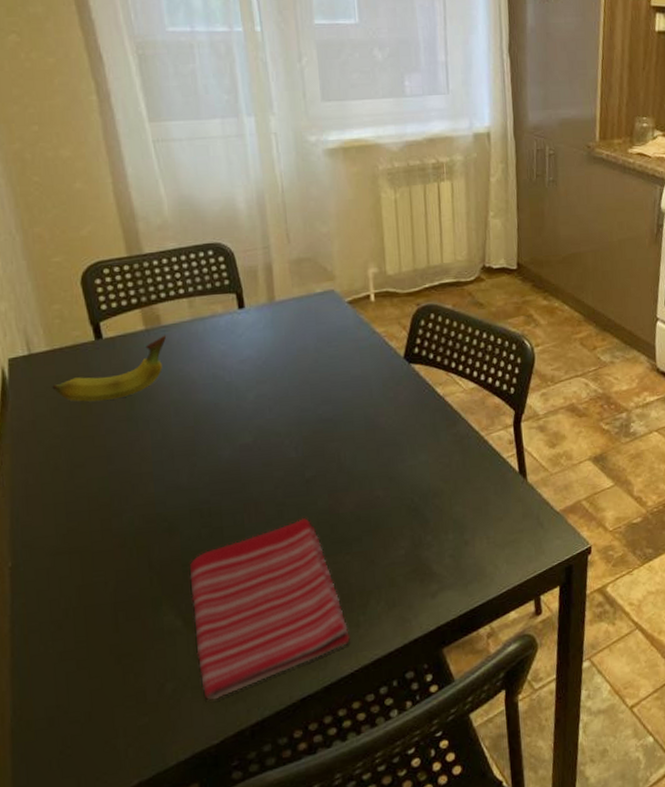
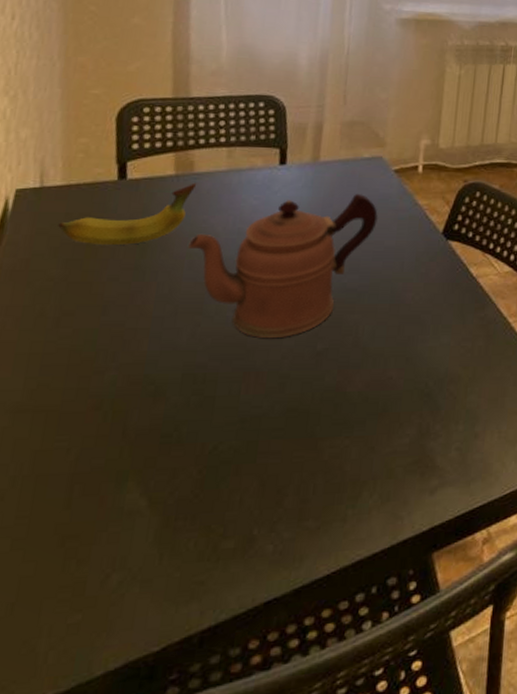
coffeepot: none [171,328,341,472] -> present [188,194,379,339]
dish towel: present [190,518,350,701] -> none [153,394,334,598]

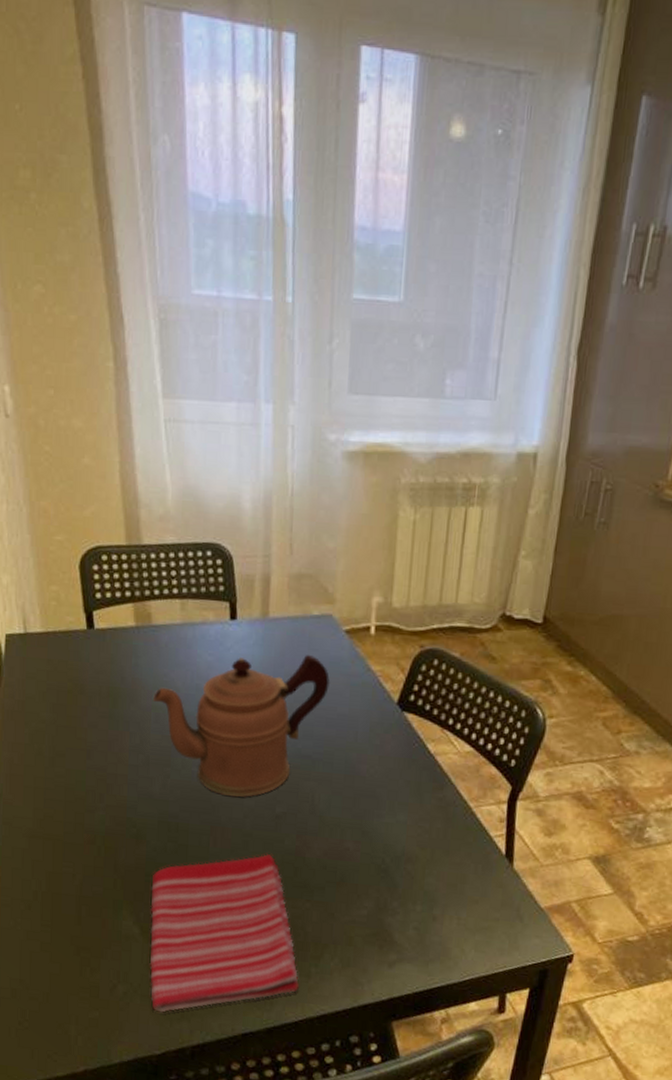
fruit: present [58,182,197,245] -> none [43,635,156,694]
dish towel: none [153,394,334,598] -> present [149,854,299,1013]

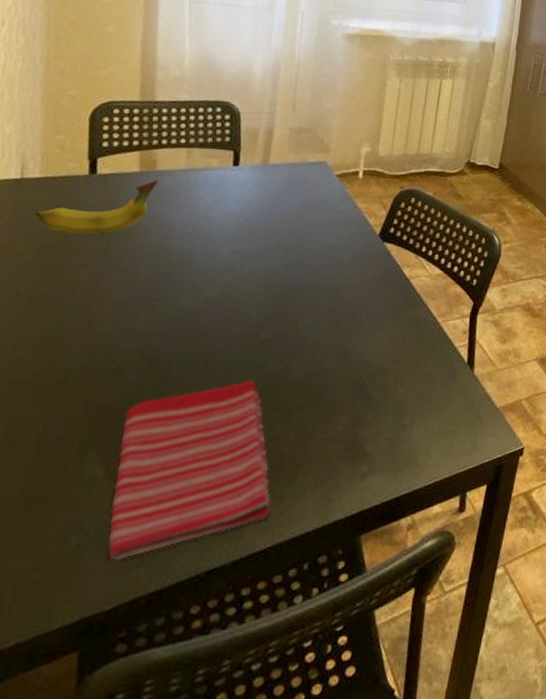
fruit: none [43,635,156,694] -> present [35,179,159,234]
coffeepot: present [153,655,331,797] -> none [149,196,321,327]

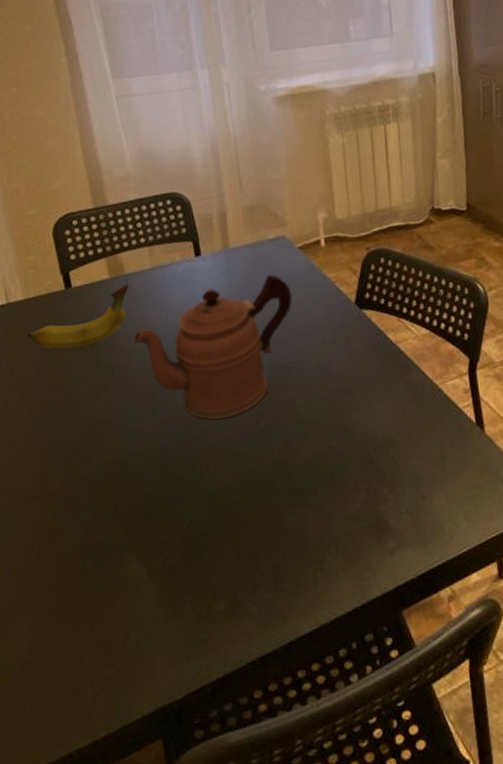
dish towel: present [107,380,271,561] -> none [152,468,308,654]
coffeepot: none [149,196,321,327] -> present [133,275,293,420]

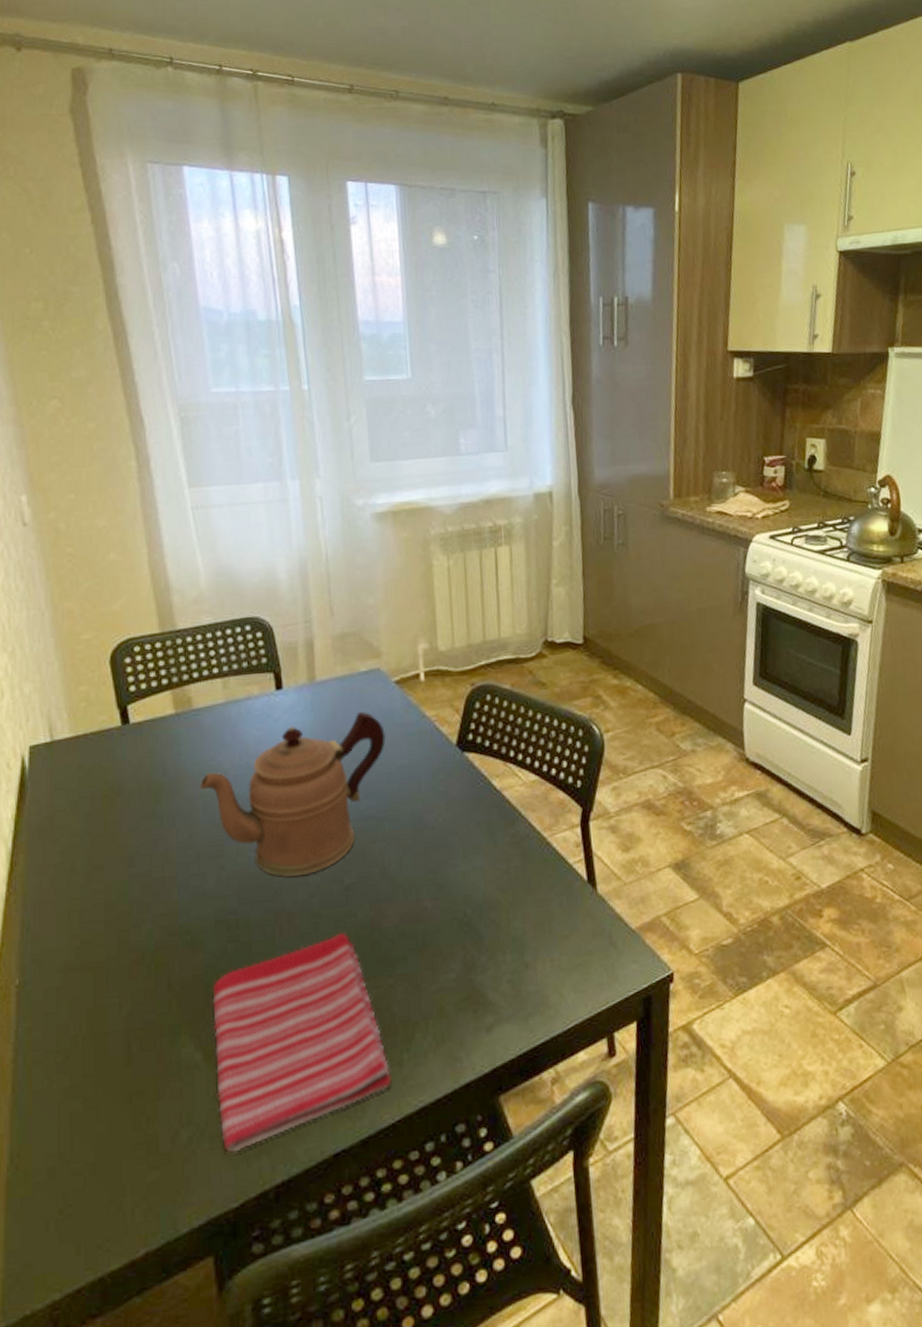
fruit: present [27,283,130,349] -> none [74,719,198,795]
dish towel: none [152,468,308,654] -> present [212,933,392,1153]

